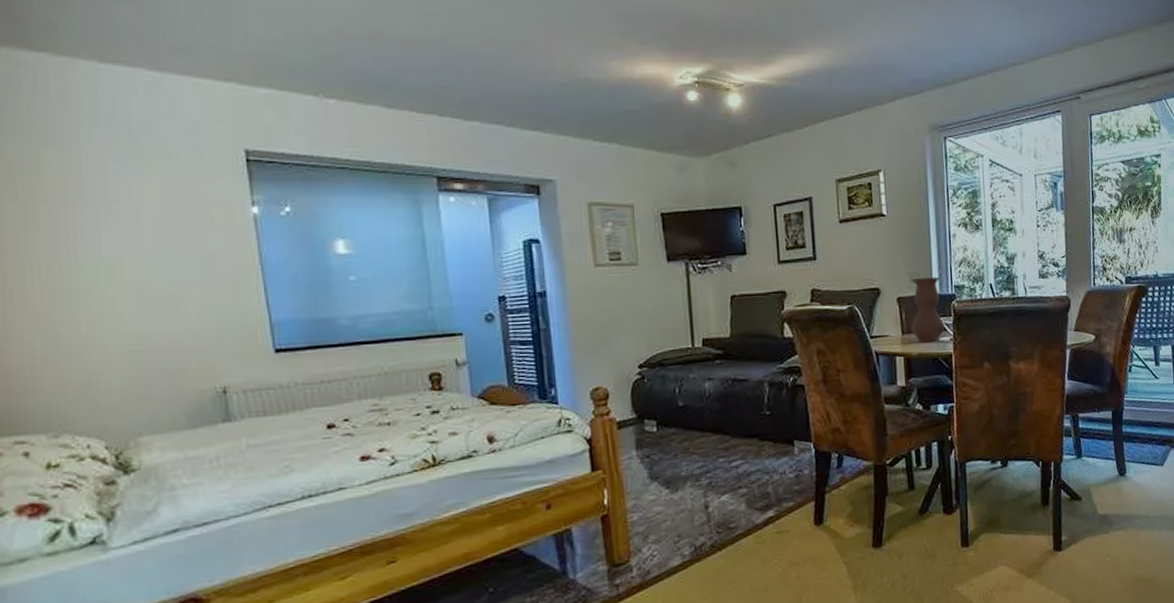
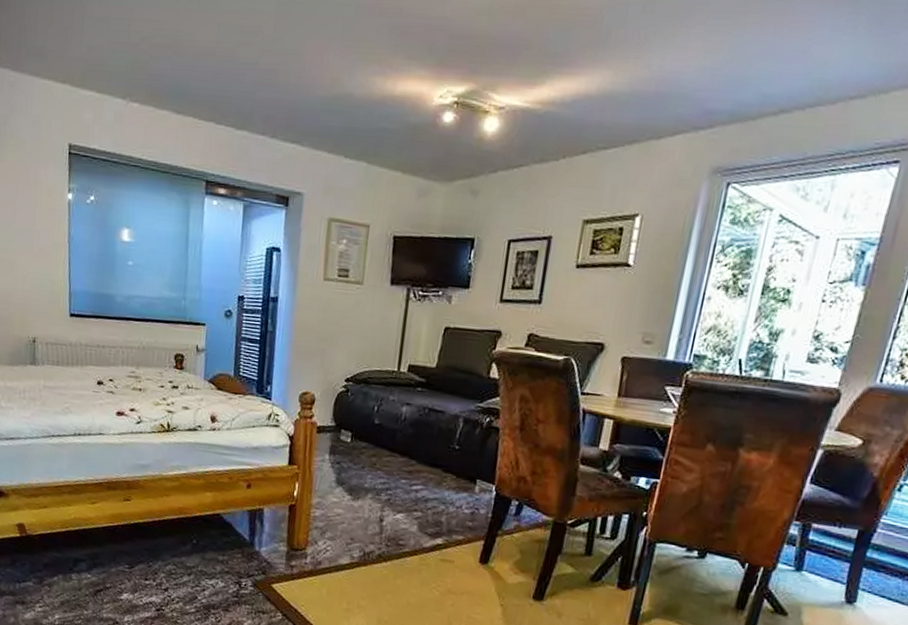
vase: present [911,276,945,343] -> none [630,339,679,412]

